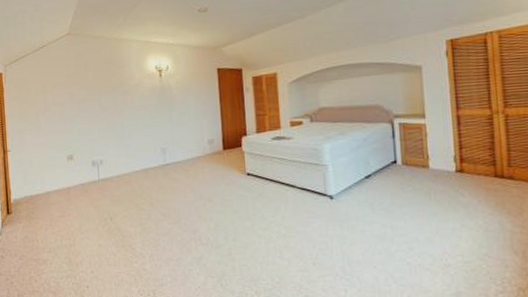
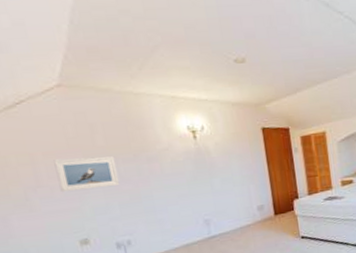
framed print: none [58,89,101,116] -> present [53,156,120,193]

